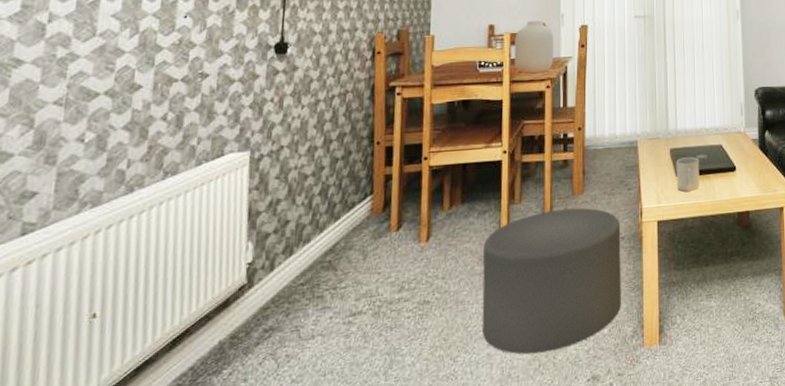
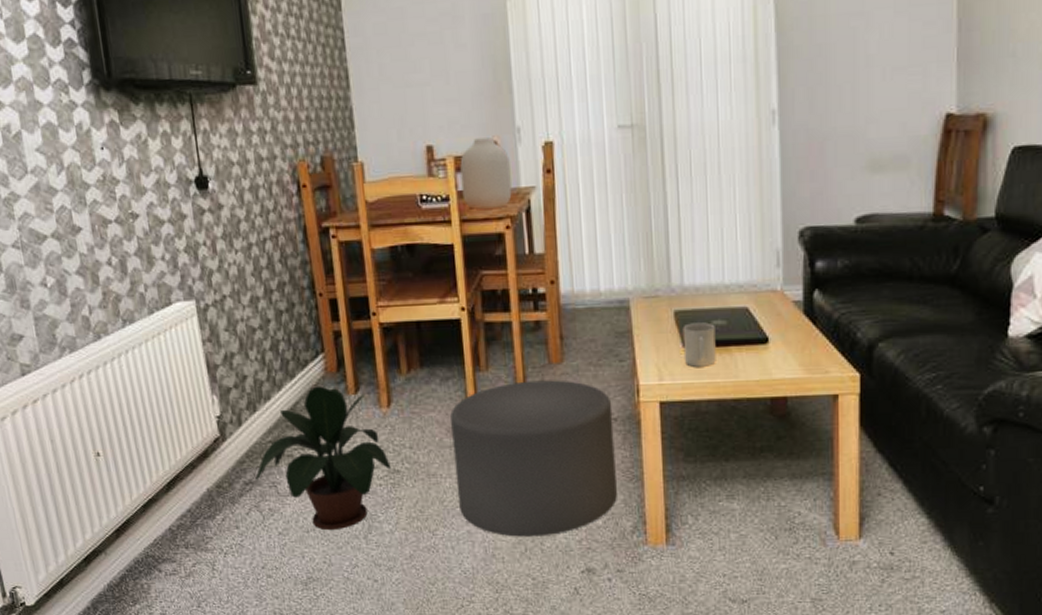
potted plant: none [277,226,422,371] -> present [255,386,391,529]

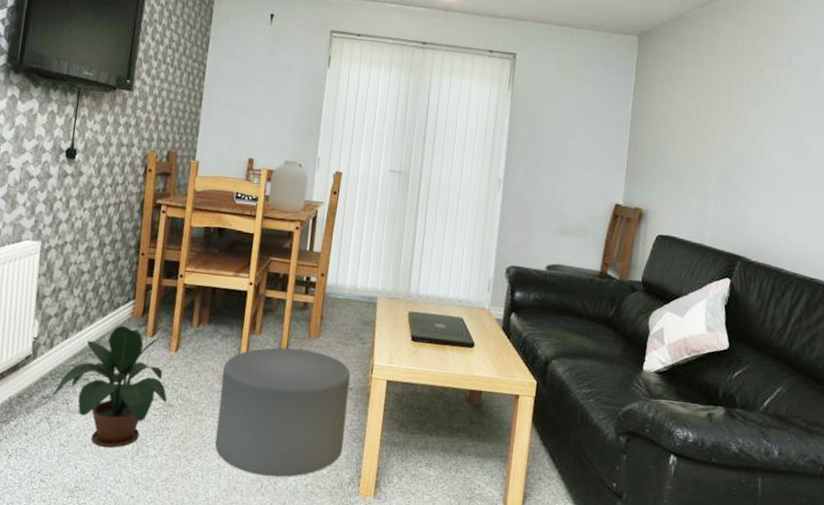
mug: present [682,322,716,367] -> none [410,323,437,358]

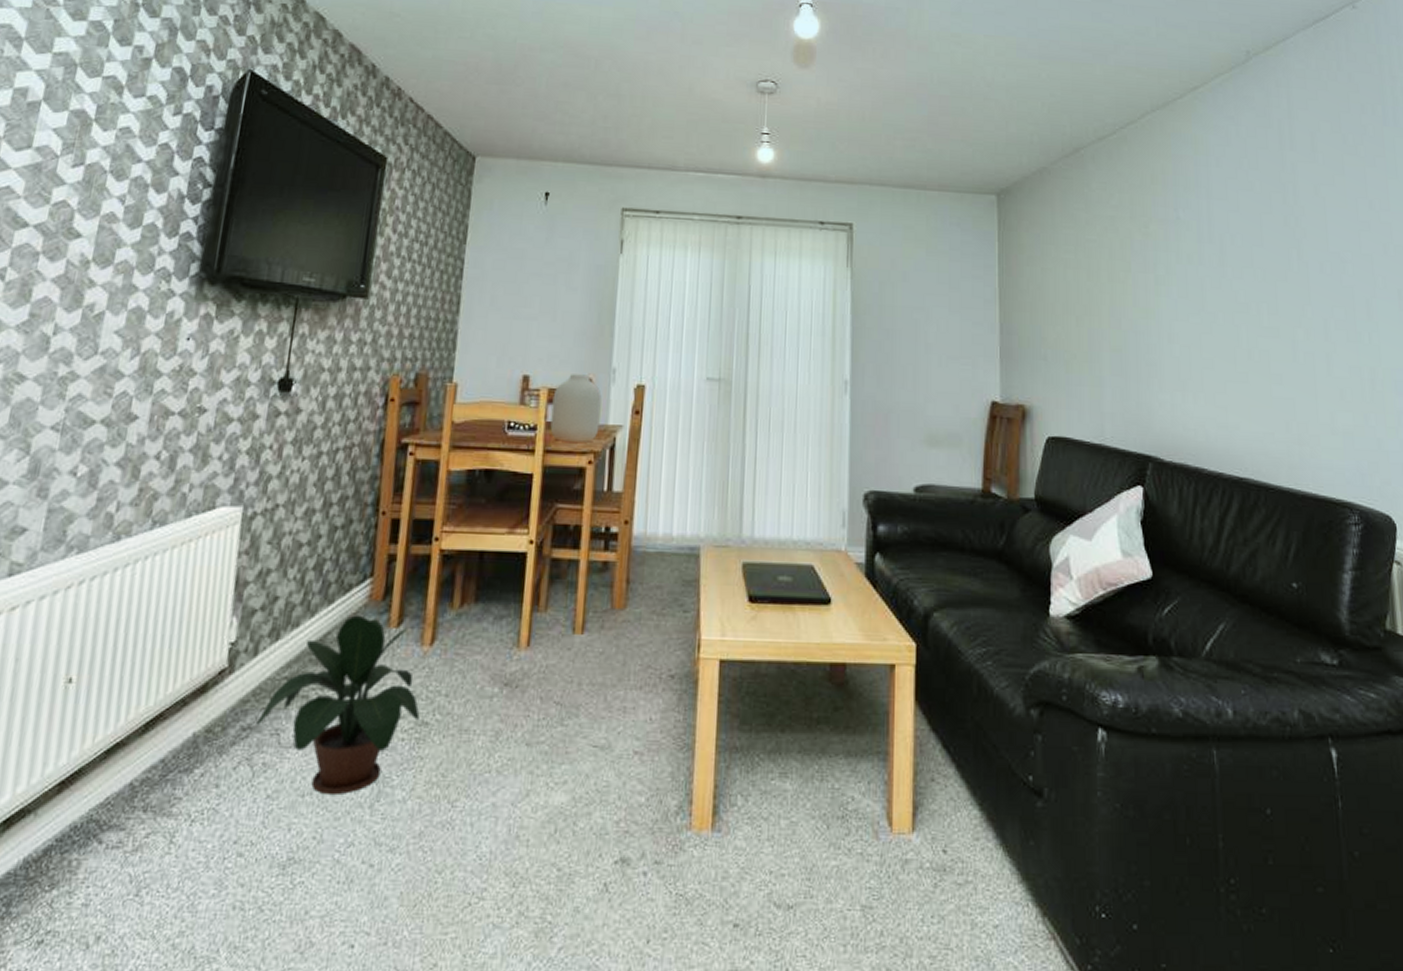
pouf: present [215,347,351,477] -> none [488,626,671,814]

